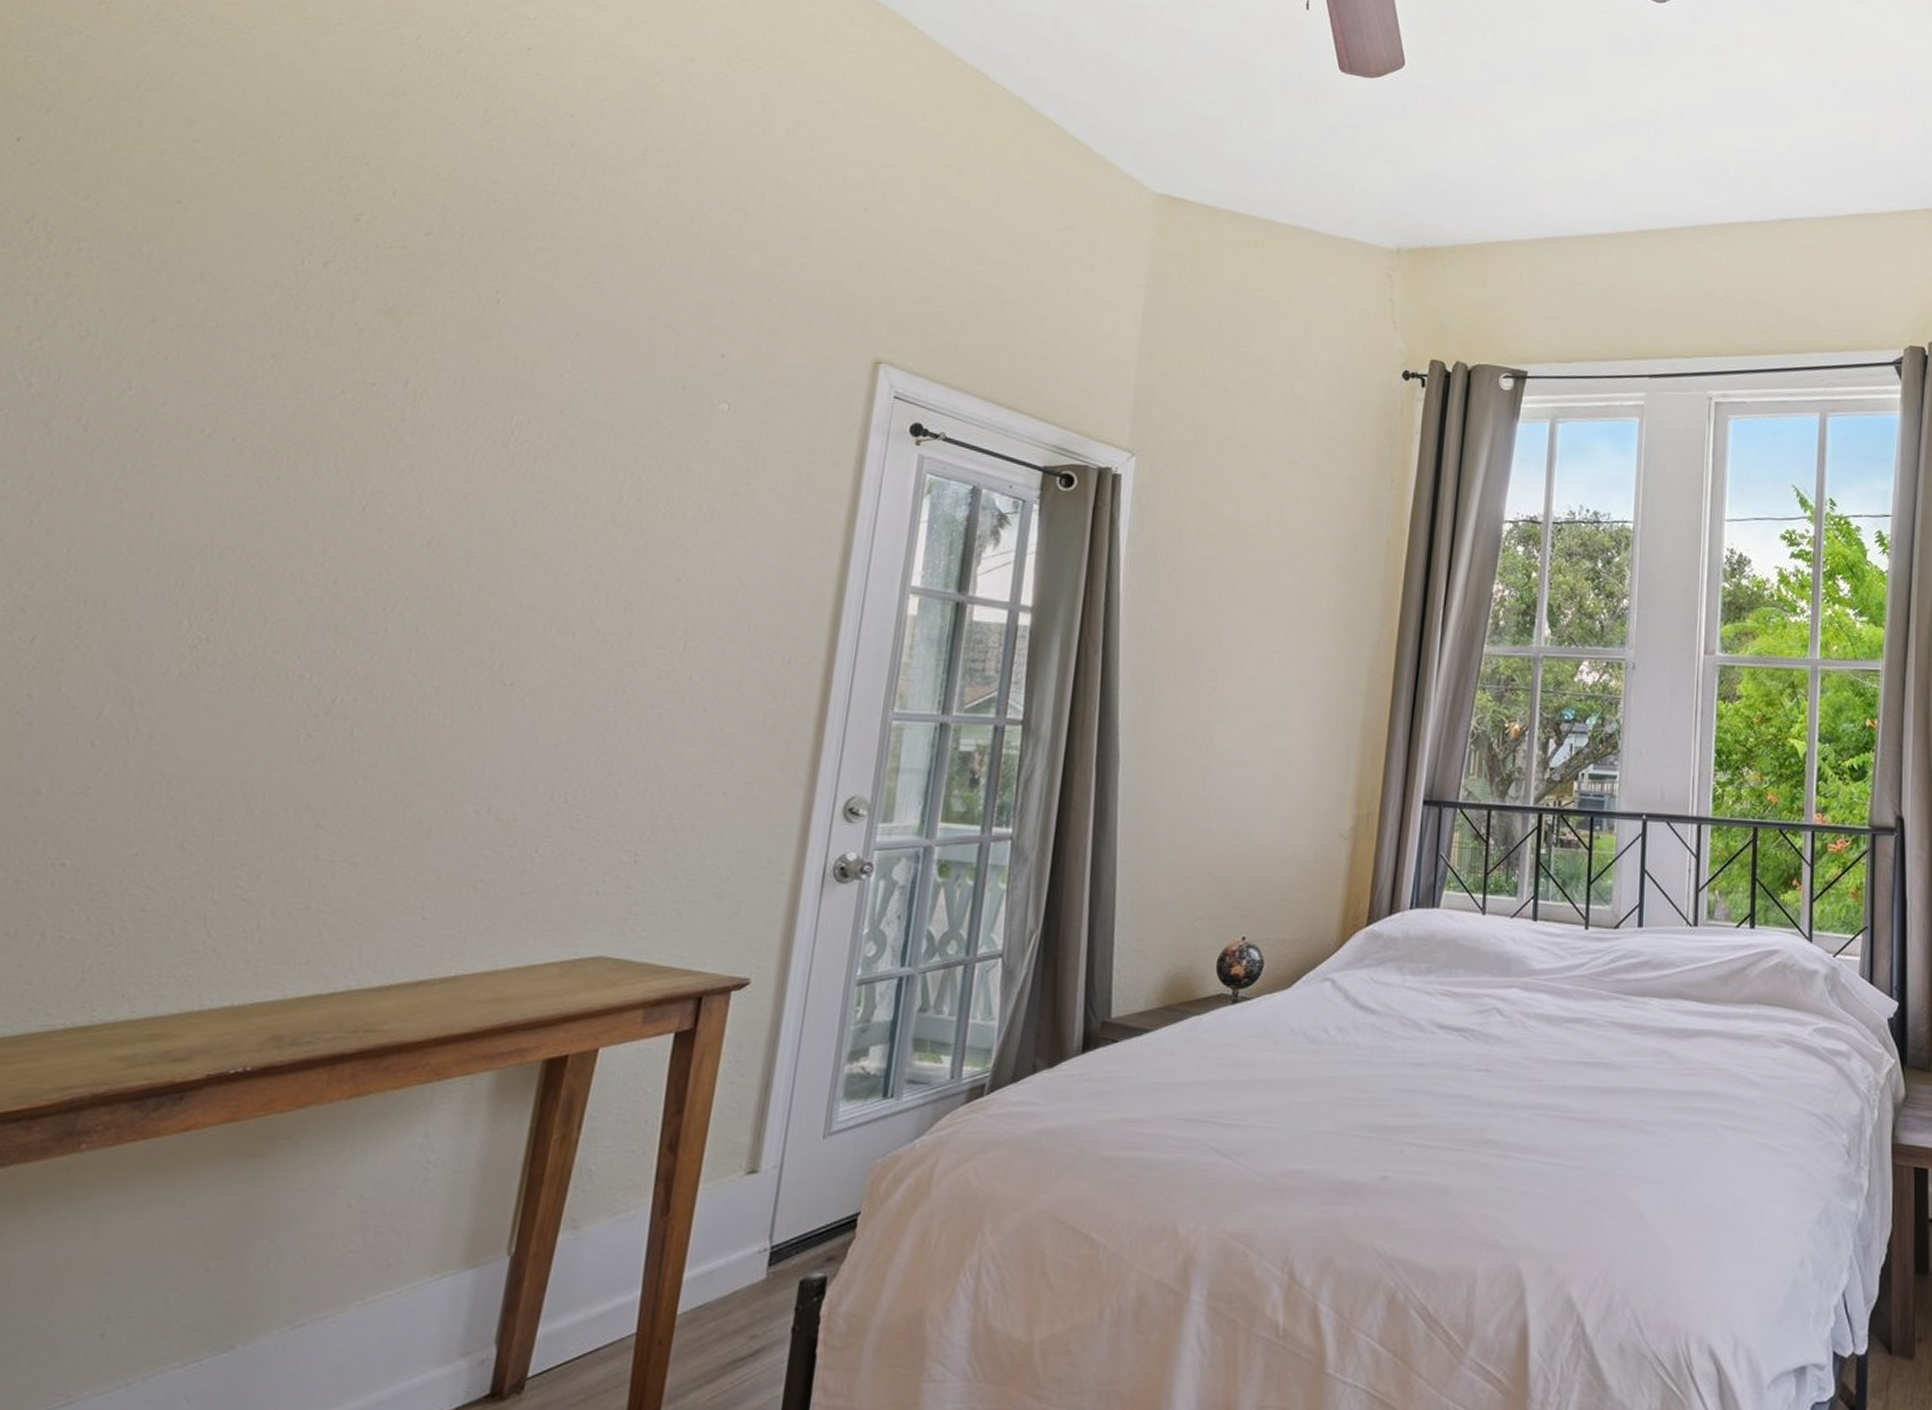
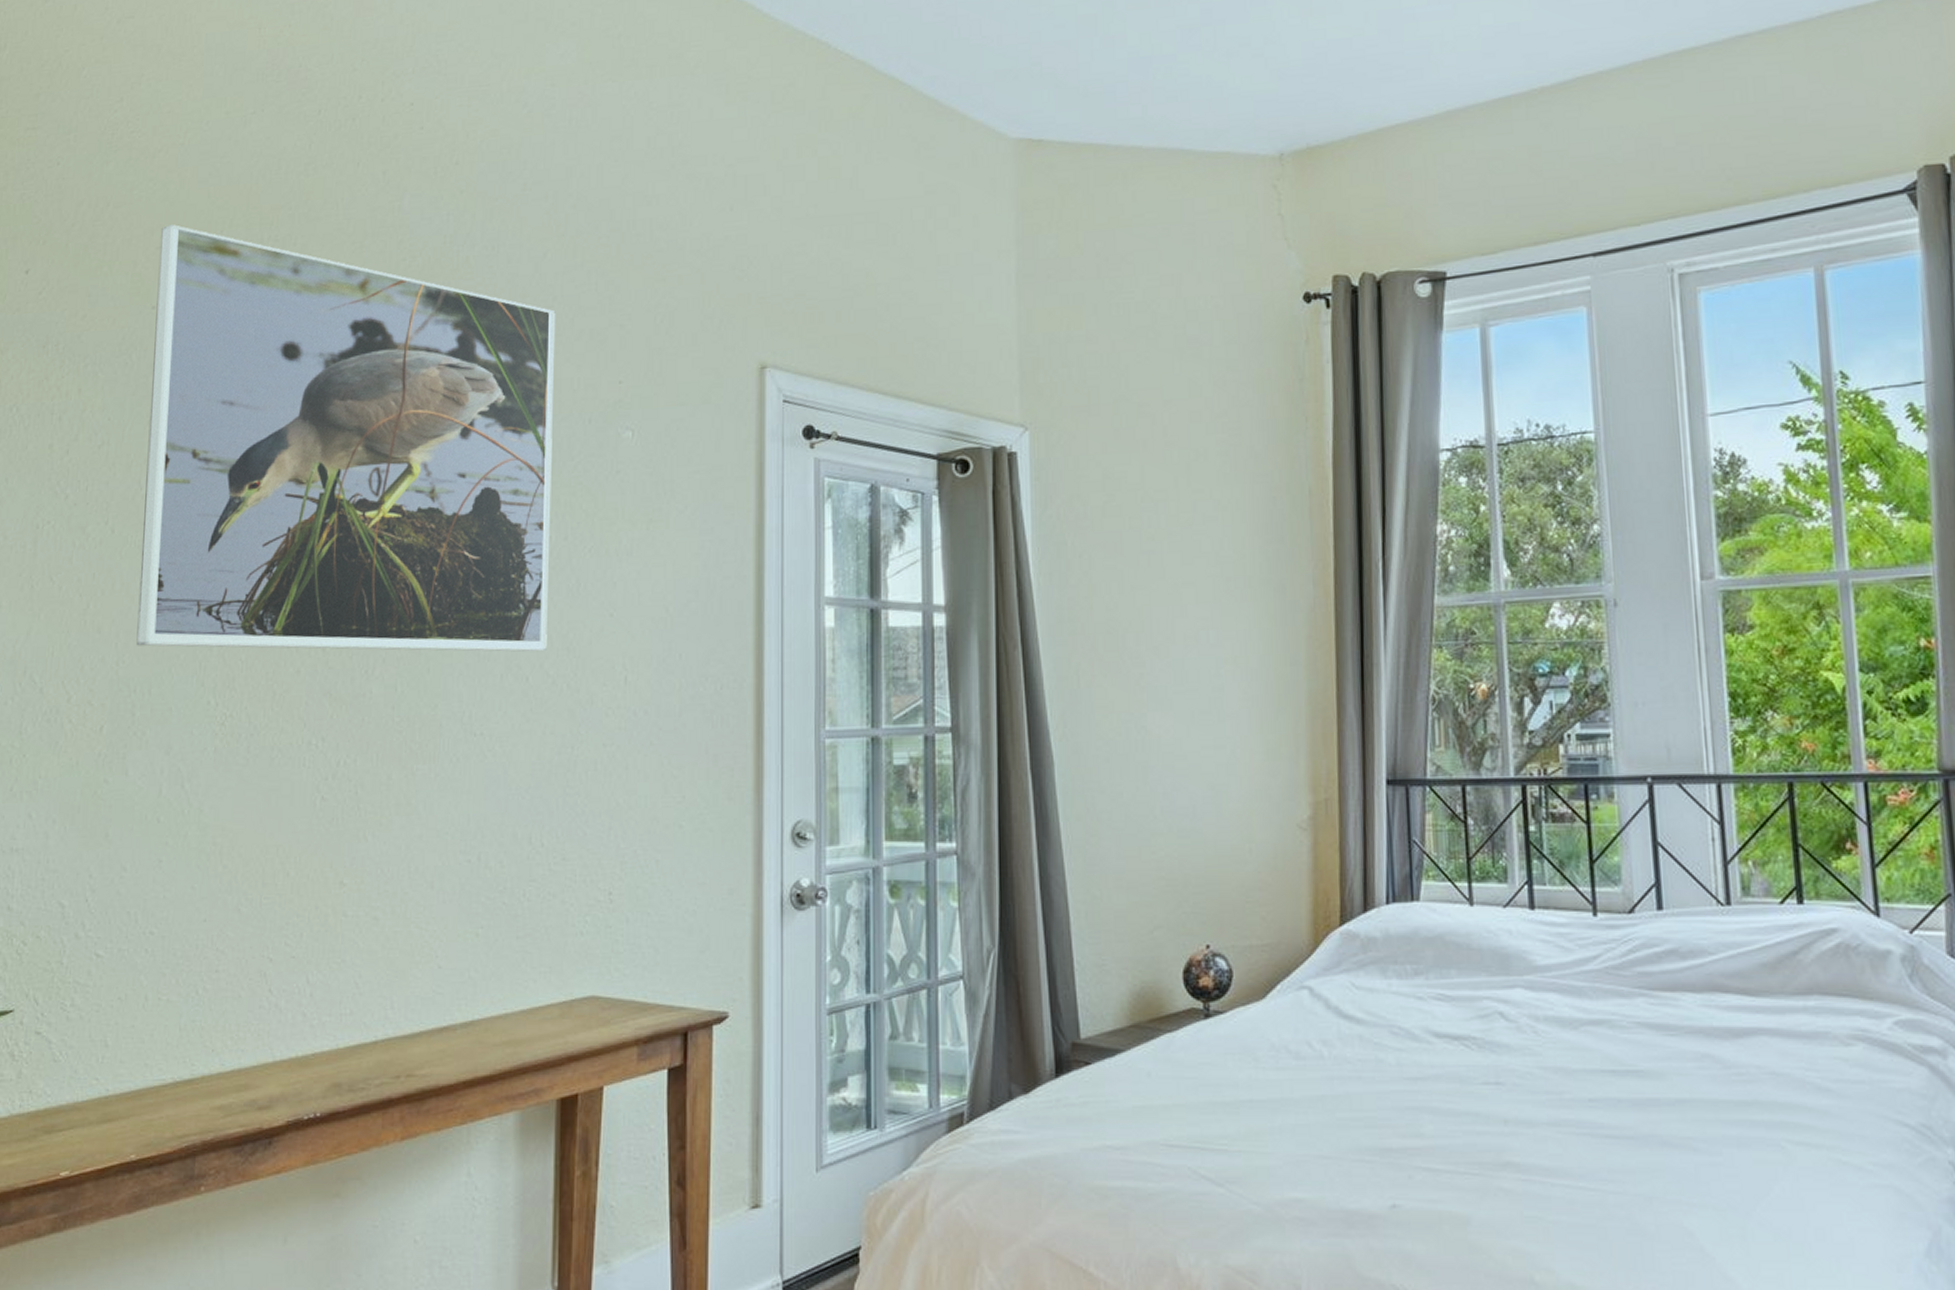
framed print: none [95,119,662,608] -> present [136,224,556,652]

